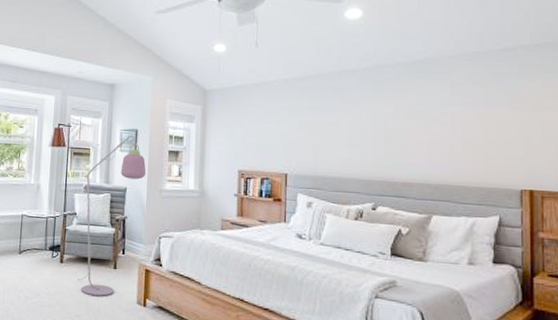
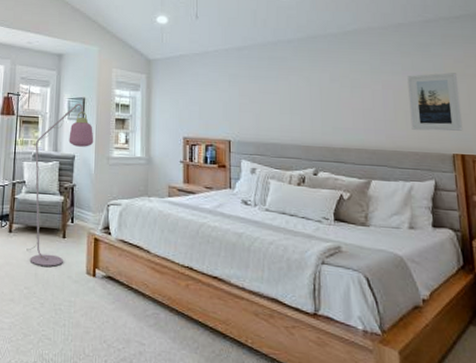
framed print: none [479,104,534,166] -> present [407,72,463,131]

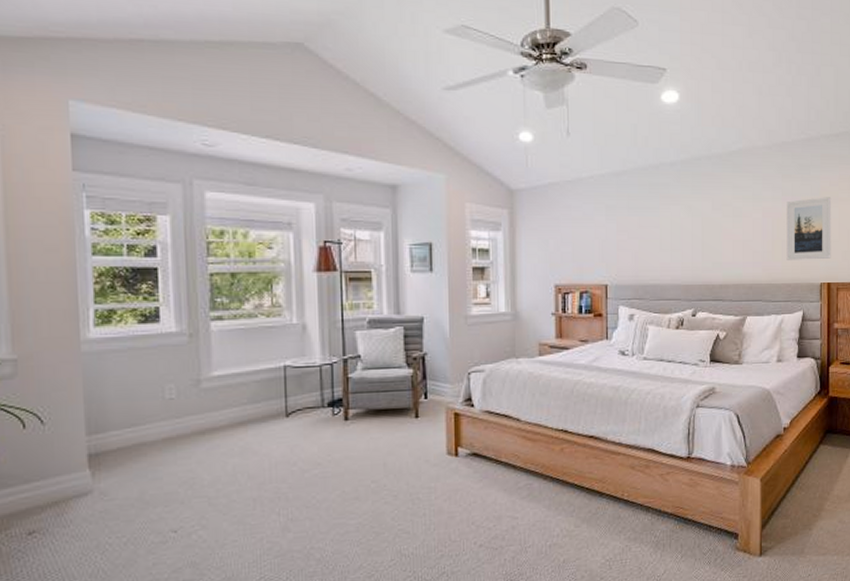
floor lamp: present [26,102,94,266] -> none [369,249,447,454]

